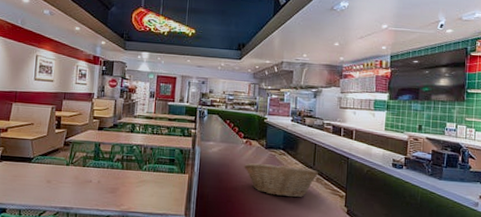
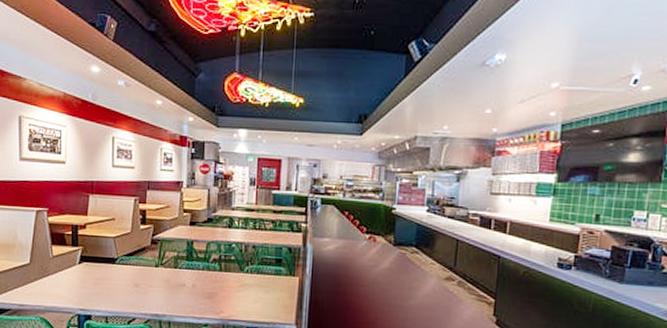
fruit basket: present [244,163,318,198] -> none [367,263,460,305]

